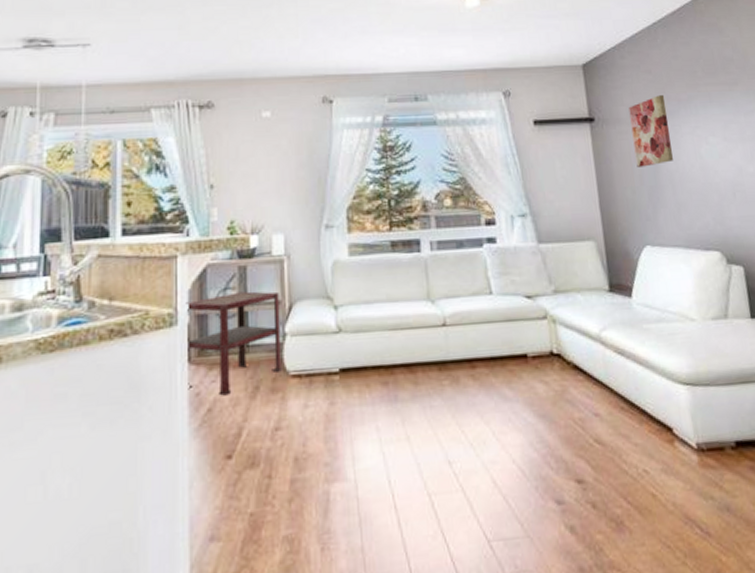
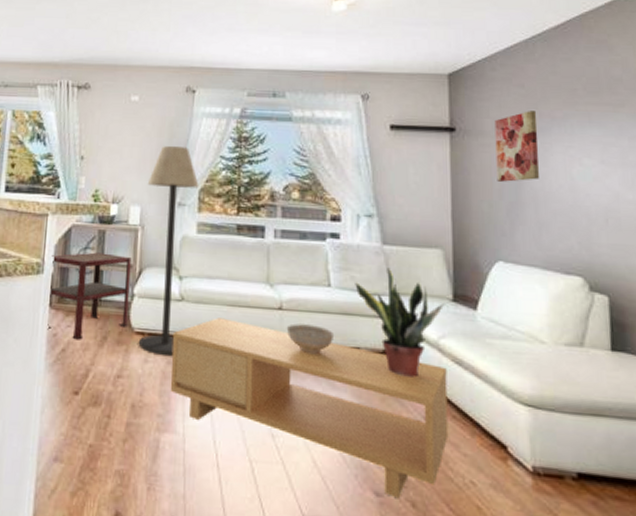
floor lamp: none [289,162,346,397] -> present [138,145,199,356]
coffee table: none [332,344,619,502] -> present [170,317,449,498]
decorative bowl: none [452,337,501,369] -> present [286,323,335,355]
potted plant: none [515,266,603,376] -> present [355,267,445,378]

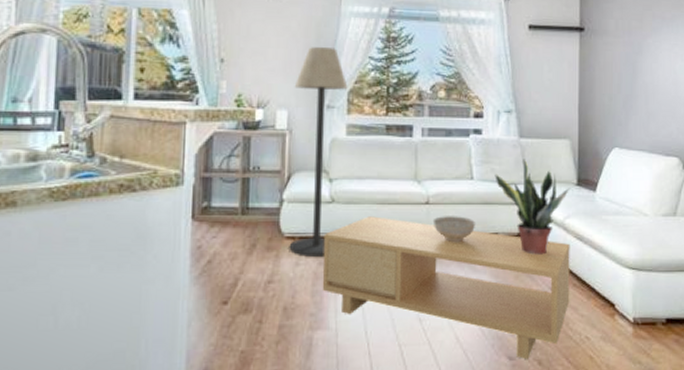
side table: present [47,252,132,340] -> none [190,160,280,250]
wall art: present [494,111,539,182] -> none [617,12,651,77]

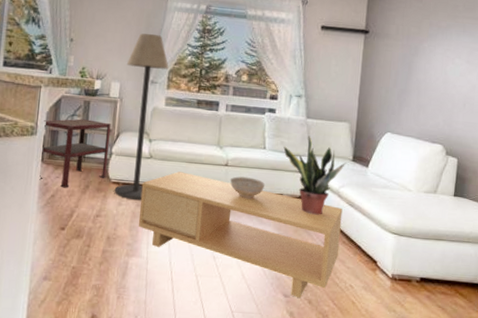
side table: none [190,160,280,250] -> present [39,119,111,188]

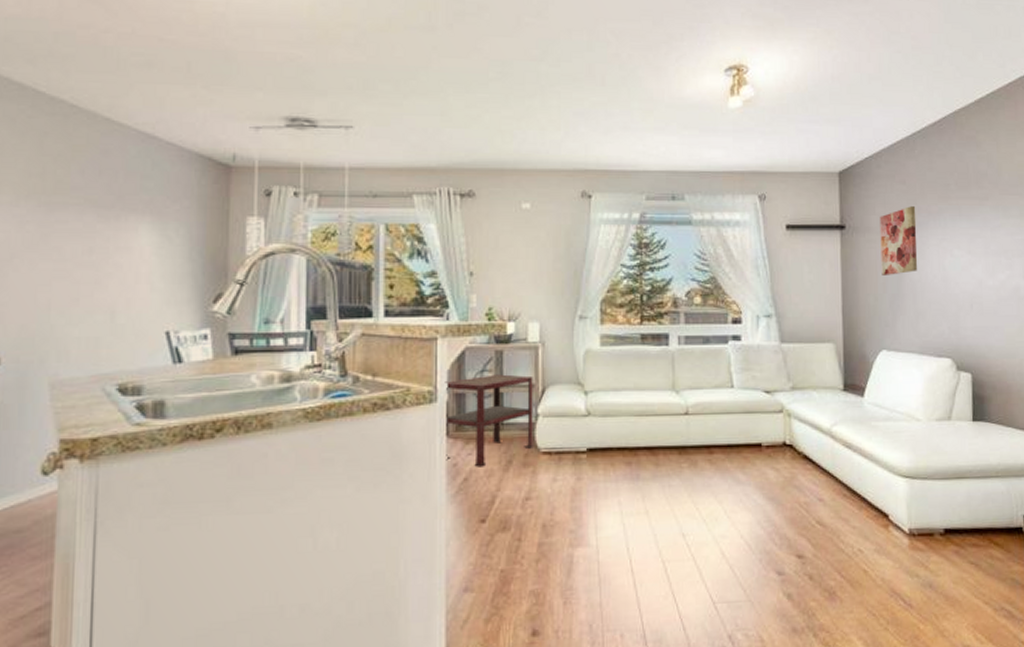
floor lamp: present [114,33,169,200] -> none [545,255,600,472]
coffee table: present [138,171,343,298] -> none [580,429,840,574]
decorative bowl: present [230,176,266,199] -> none [693,426,739,455]
potted plant: present [283,135,347,215] -> none [756,364,837,465]
wall art: none [394,20,429,74] -> present [880,206,917,275]

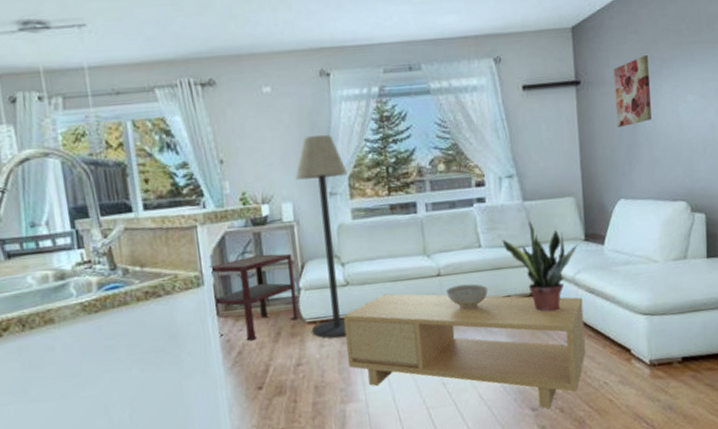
floor lamp: none [545,255,600,472] -> present [295,134,348,338]
coffee table: none [580,429,840,574] -> present [343,293,586,409]
decorative bowl: none [693,426,739,455] -> present [446,283,489,310]
potted plant: none [756,364,837,465] -> present [502,221,579,312]

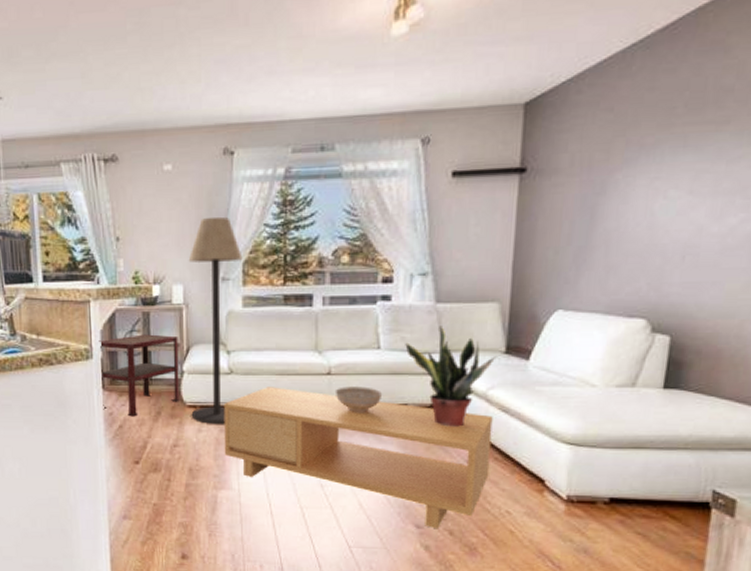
wall art: present [613,55,651,127] -> none [567,139,624,225]

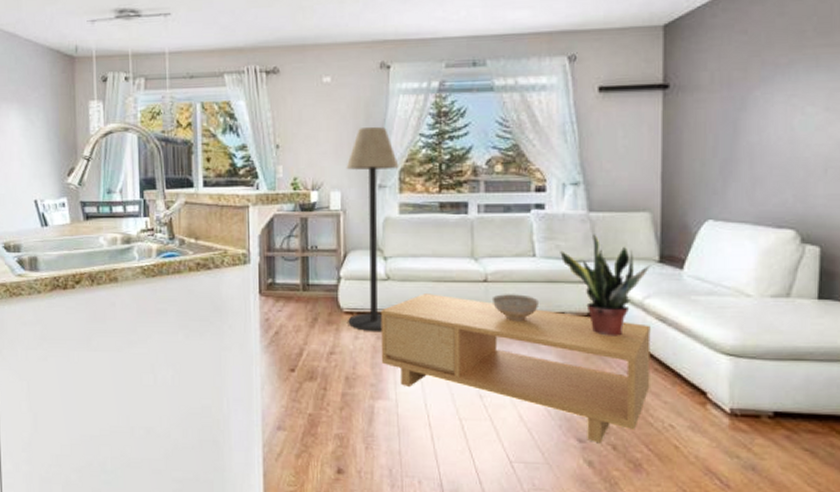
side table: present [99,334,181,417] -> none [257,240,338,323]

